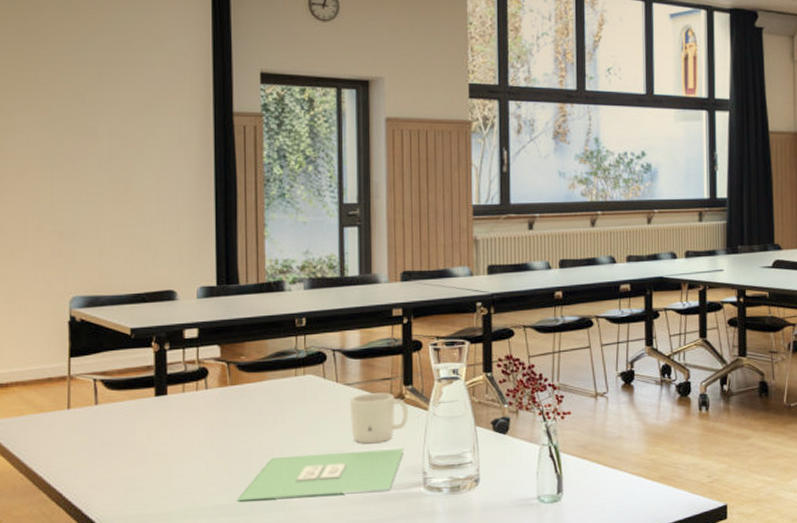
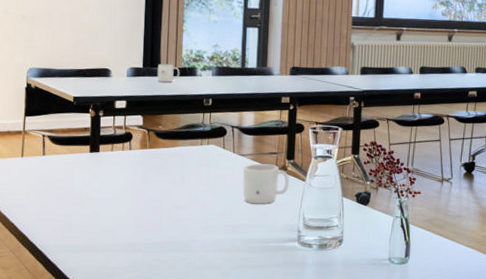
mug: none [235,278,263,302] -> present [157,63,179,82]
papers: present [236,449,404,502] -> none [149,208,284,243]

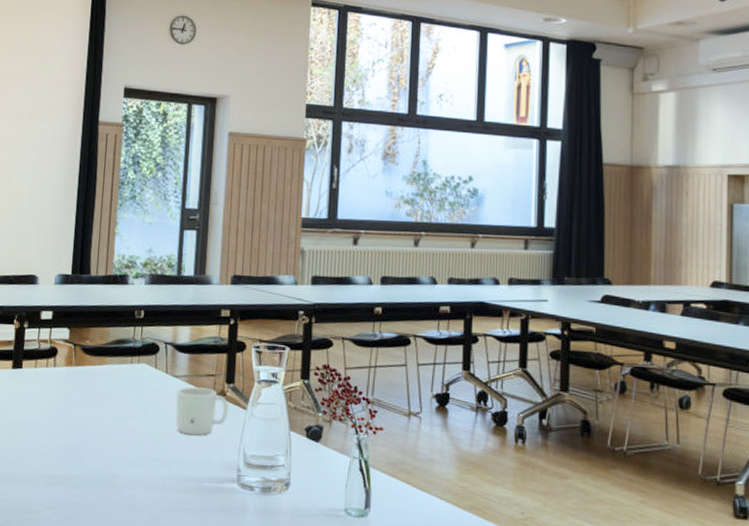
mug: present [157,63,179,82] -> none [86,270,110,291]

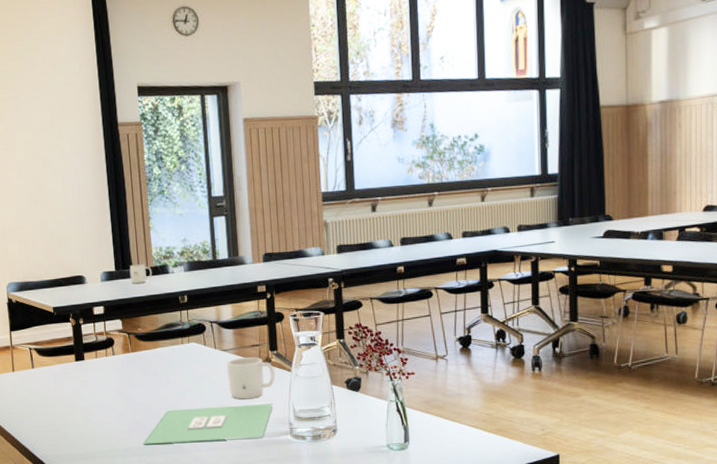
papers: none [70,437,222,482] -> present [142,403,273,445]
mug: none [86,270,110,291] -> present [129,264,152,284]

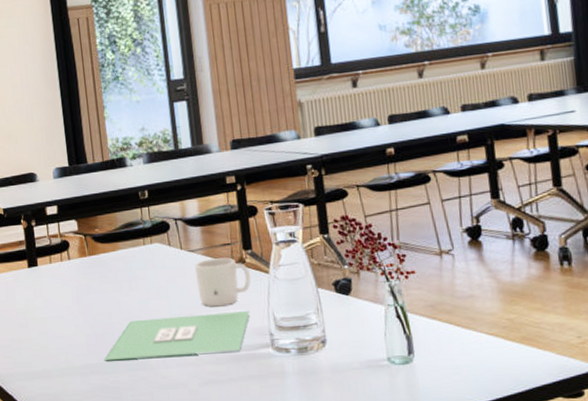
mug: present [129,264,152,284] -> none [83,157,108,179]

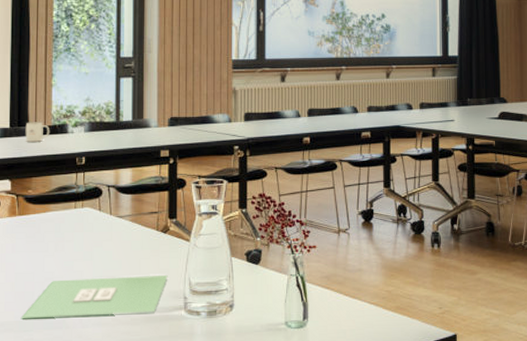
mug: none [83,157,108,179] -> present [25,122,49,142]
mug: present [195,257,251,307] -> none [122,225,173,270]

